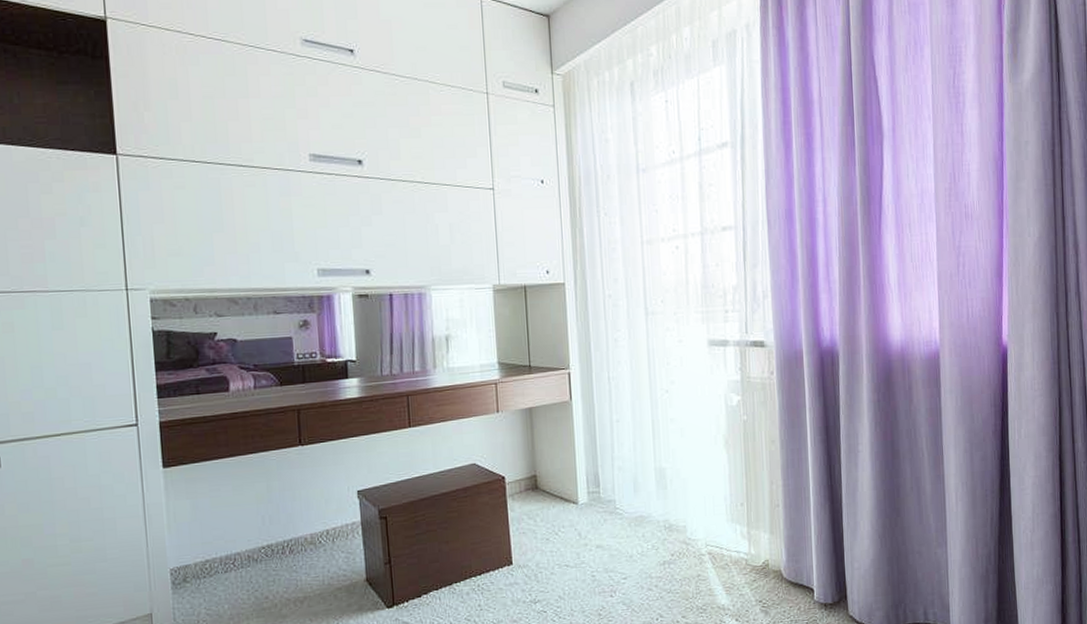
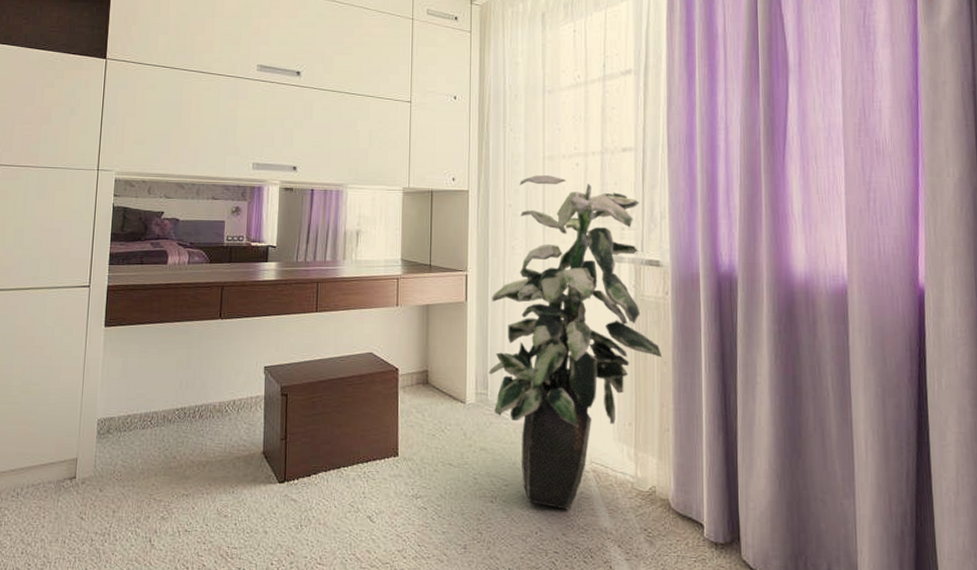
indoor plant: none [597,261,770,594] -> present [489,175,663,510]

